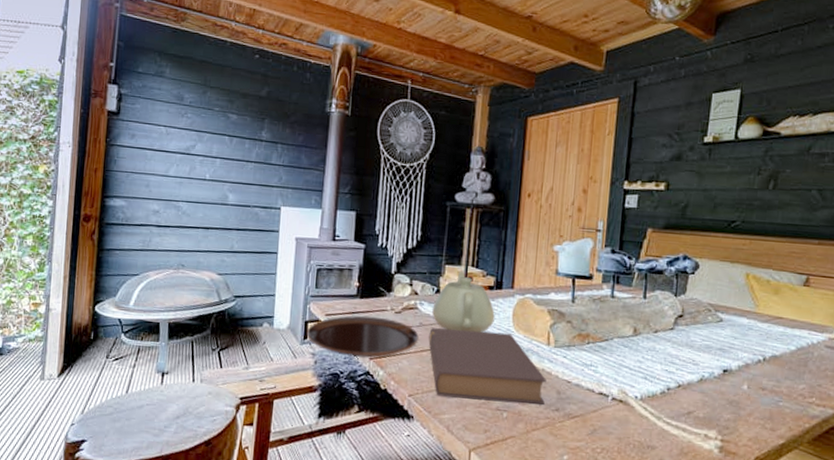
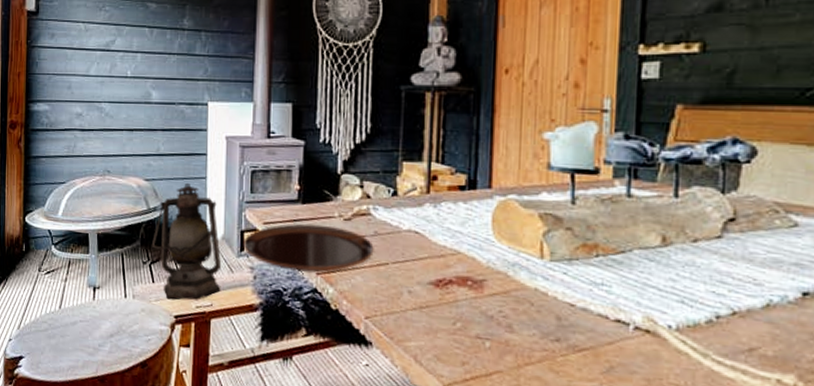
lantern: none [220,278,286,384] -> present [151,183,222,301]
book: present [428,328,546,405] -> none [386,237,541,333]
teapot: present [432,270,495,332] -> none [389,168,469,243]

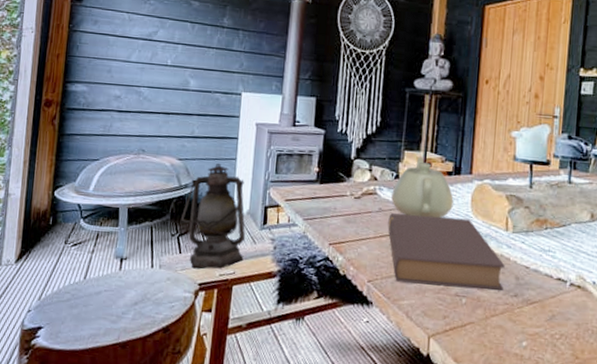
plate: present [243,223,374,273] -> none [266,201,378,243]
book: none [386,237,541,333] -> present [388,213,505,290]
teapot: none [389,168,469,243] -> present [391,156,454,218]

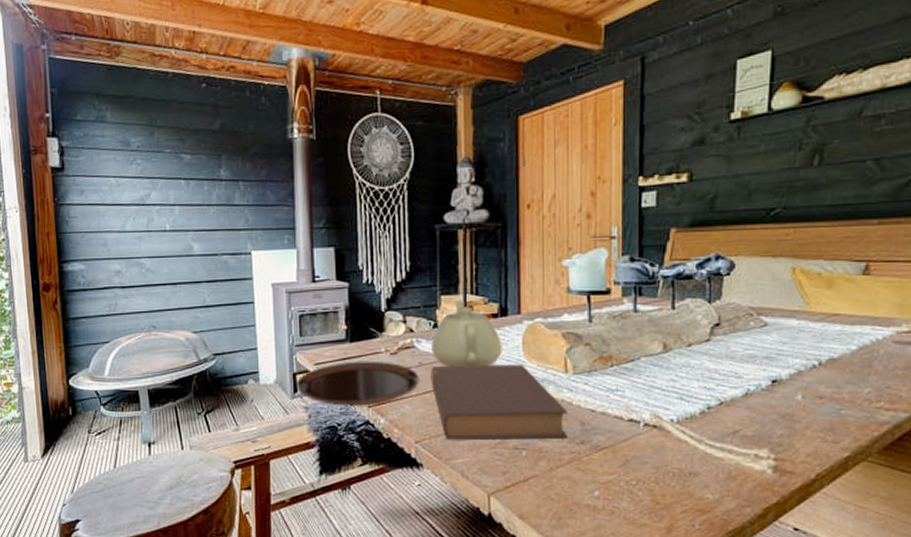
lantern: present [180,164,246,270] -> none [204,333,278,447]
plate: none [266,201,378,243] -> present [296,360,419,406]

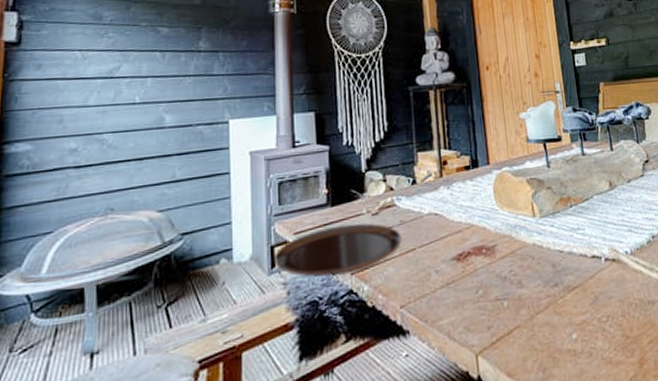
book: present [430,364,567,440] -> none [412,212,542,300]
teapot: present [431,300,502,368] -> none [411,155,477,223]

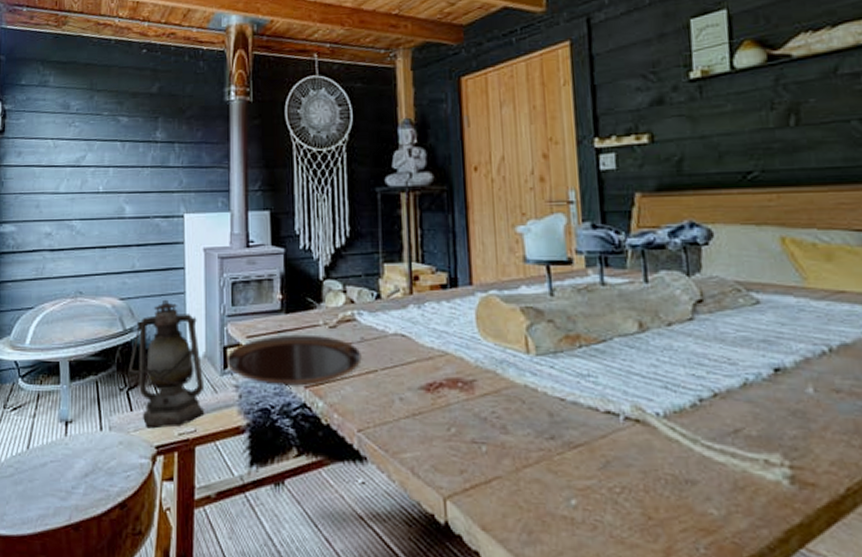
lantern: none [167,207,252,344] -> present [128,300,205,429]

